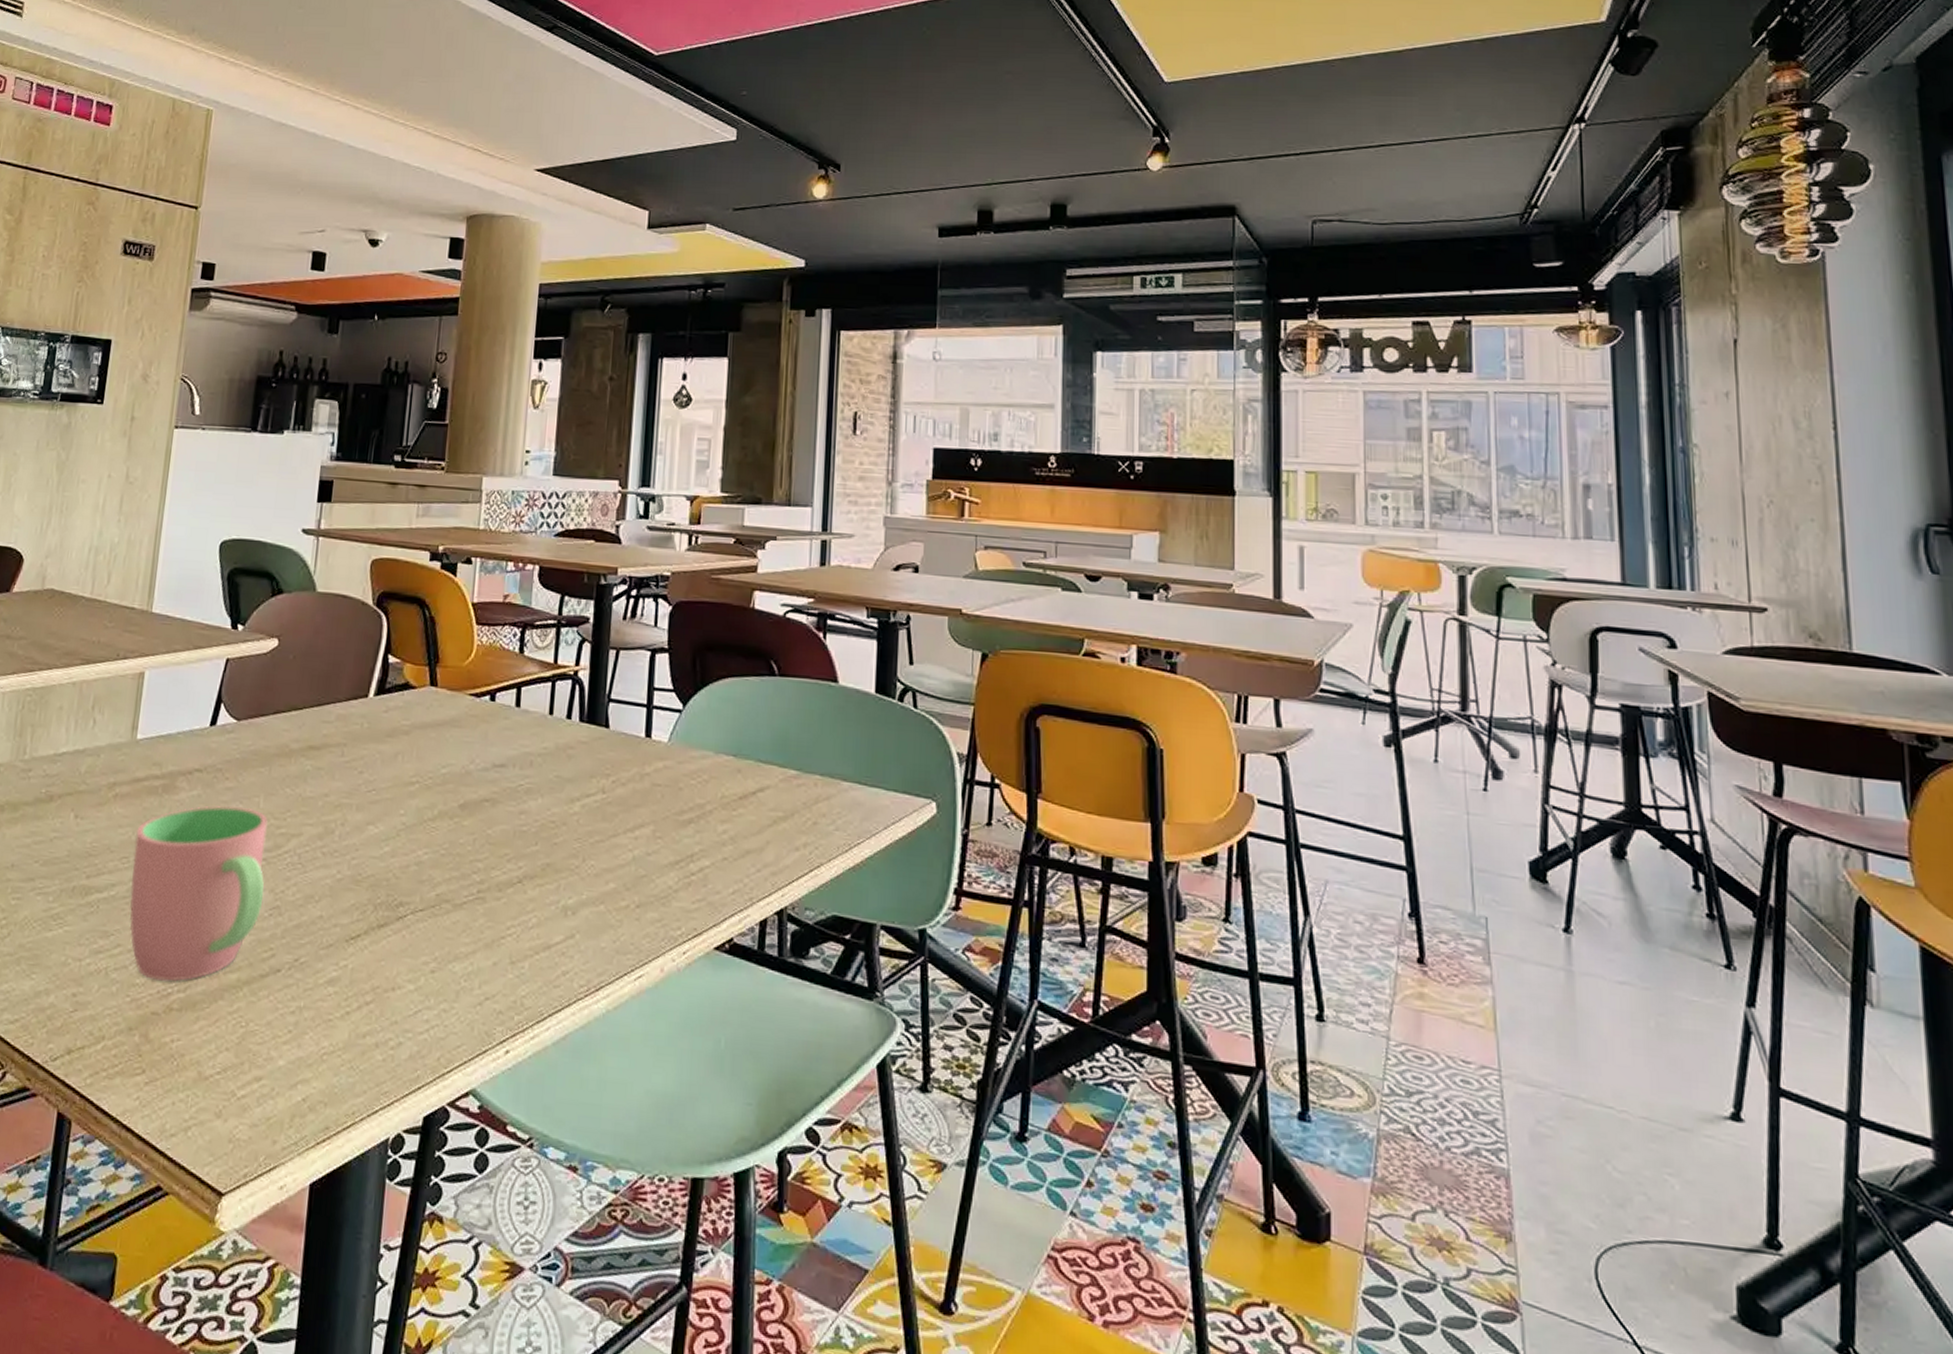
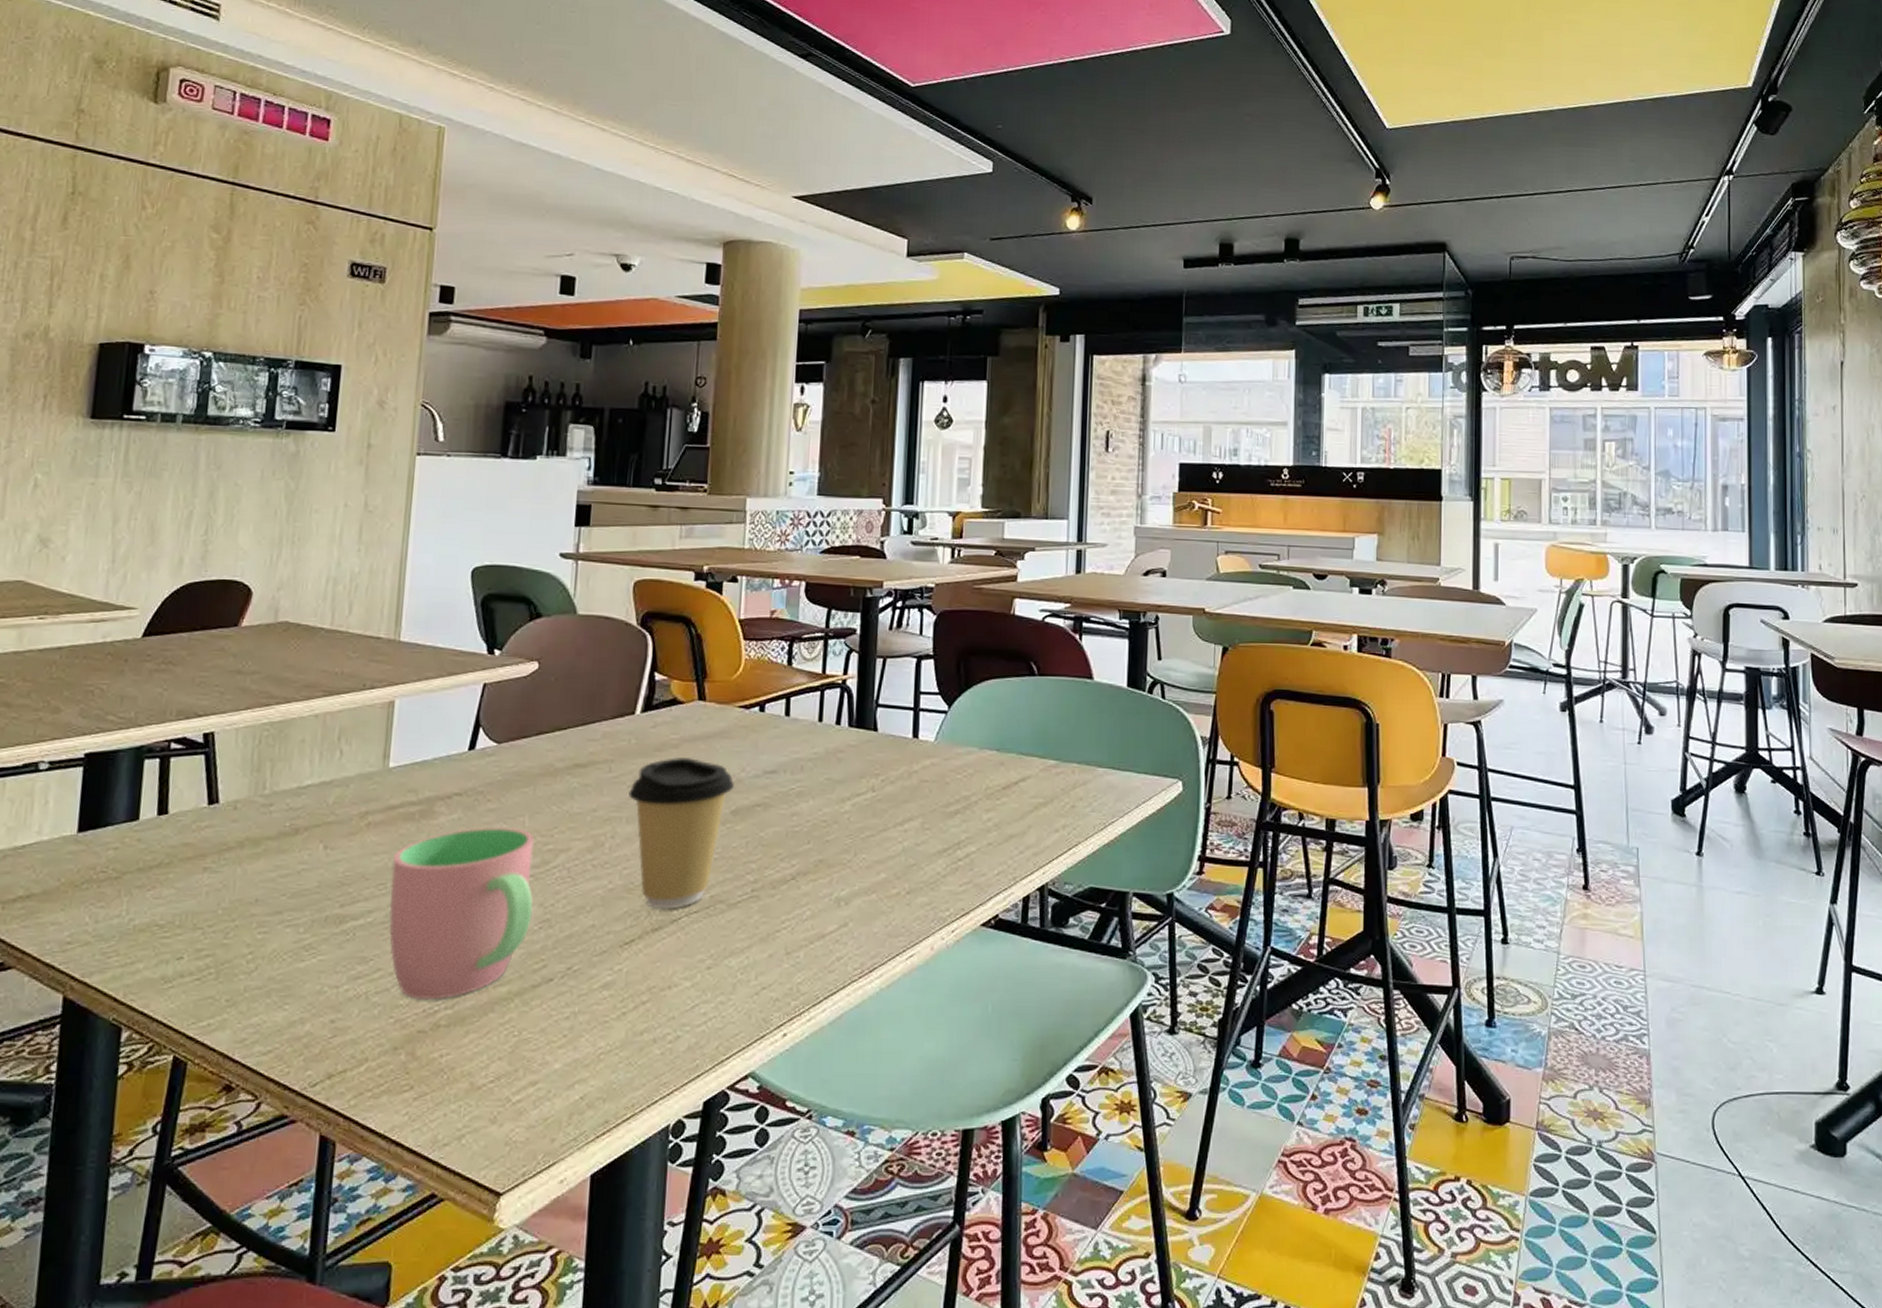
coffee cup: none [359,745,464,905] -> present [628,758,735,910]

